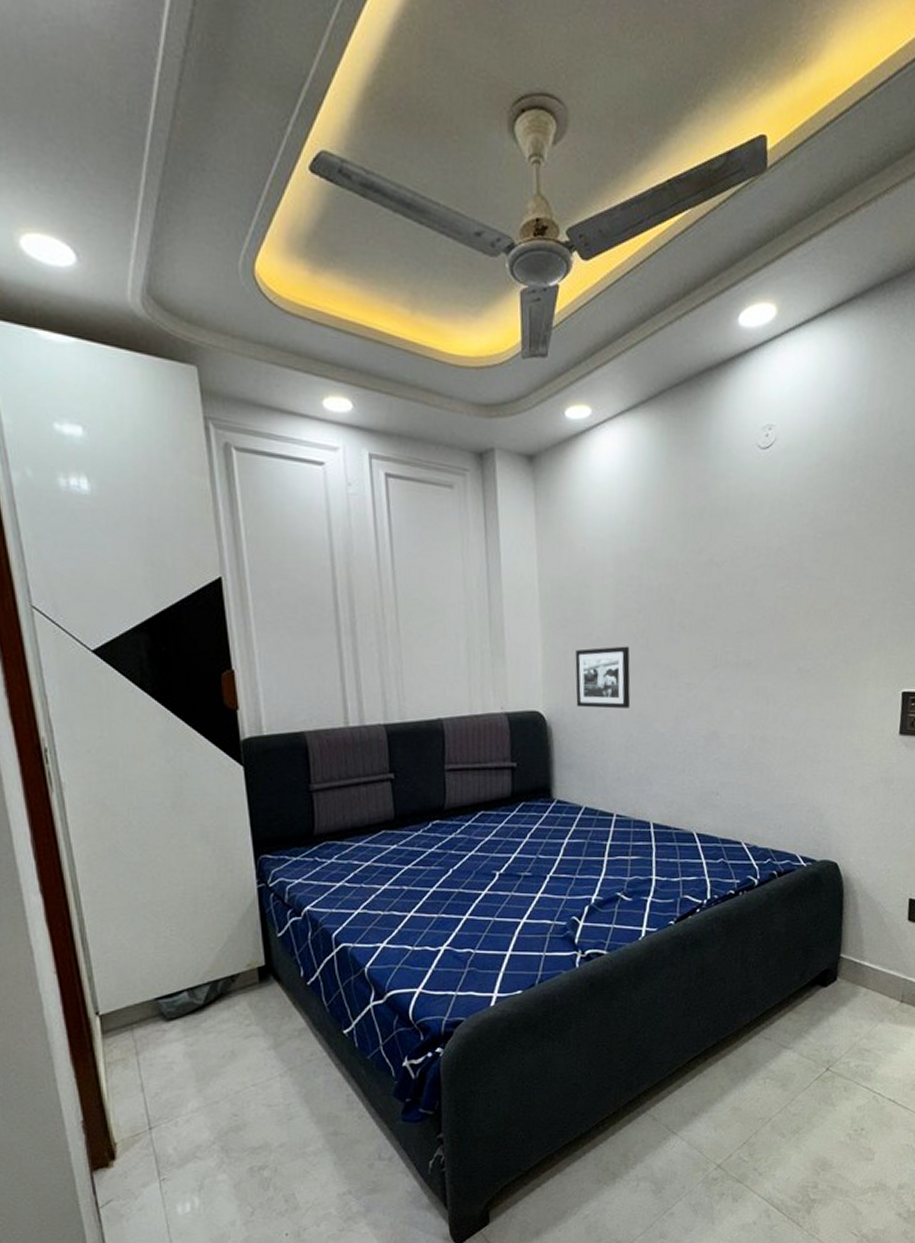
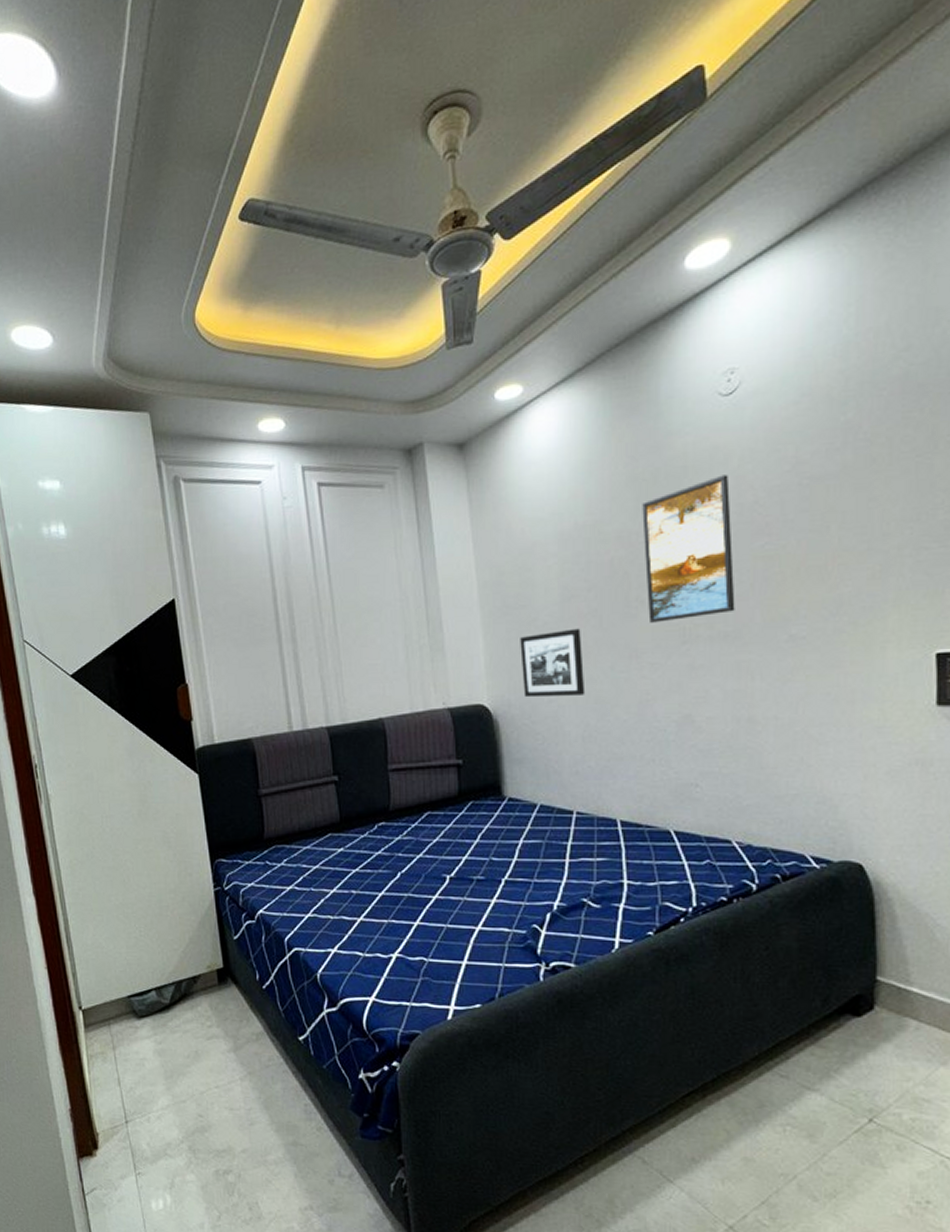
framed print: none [688,520,761,647] -> present [642,474,735,623]

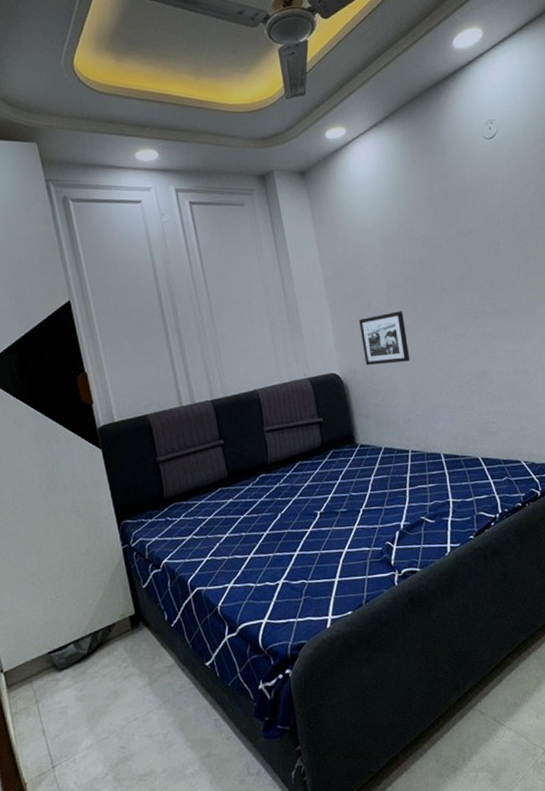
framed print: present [642,474,735,623] -> none [439,195,508,304]

